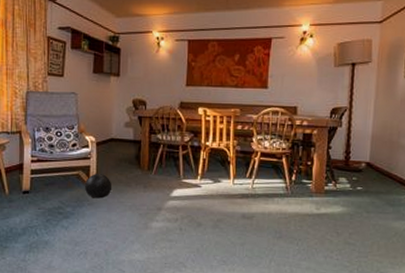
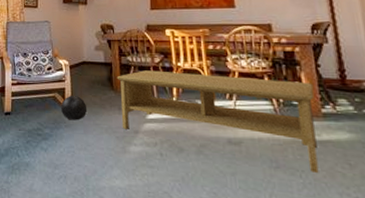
coffee table: none [145,149,322,241] -> present [116,70,319,173]

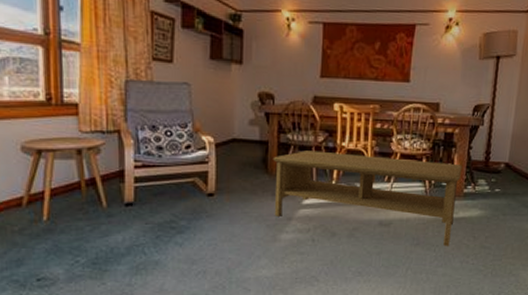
decorative ball: present [60,96,88,120] -> none [201,181,235,209]

